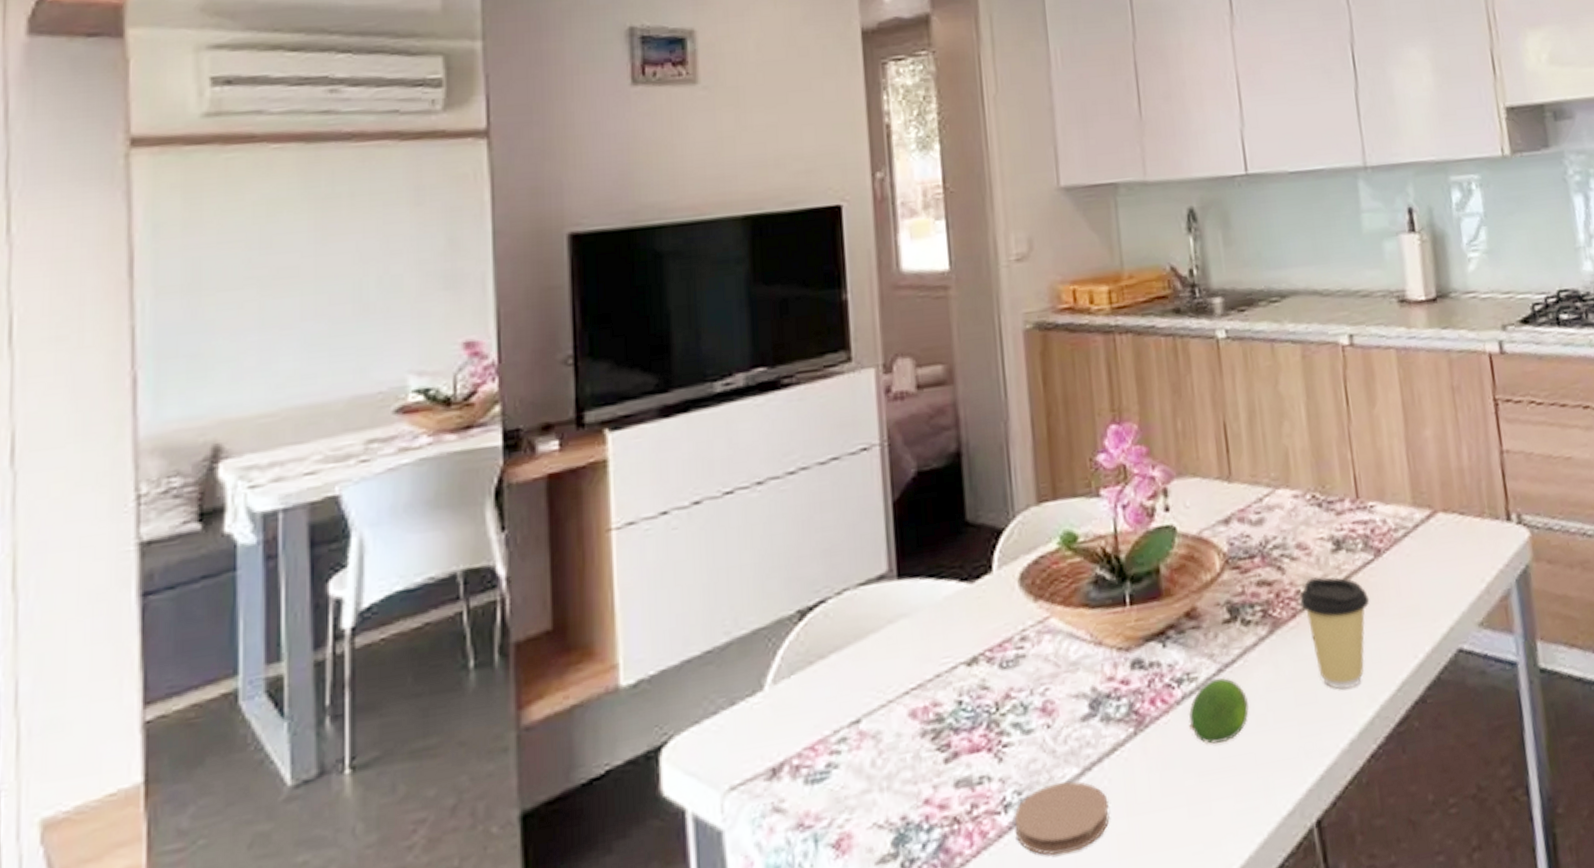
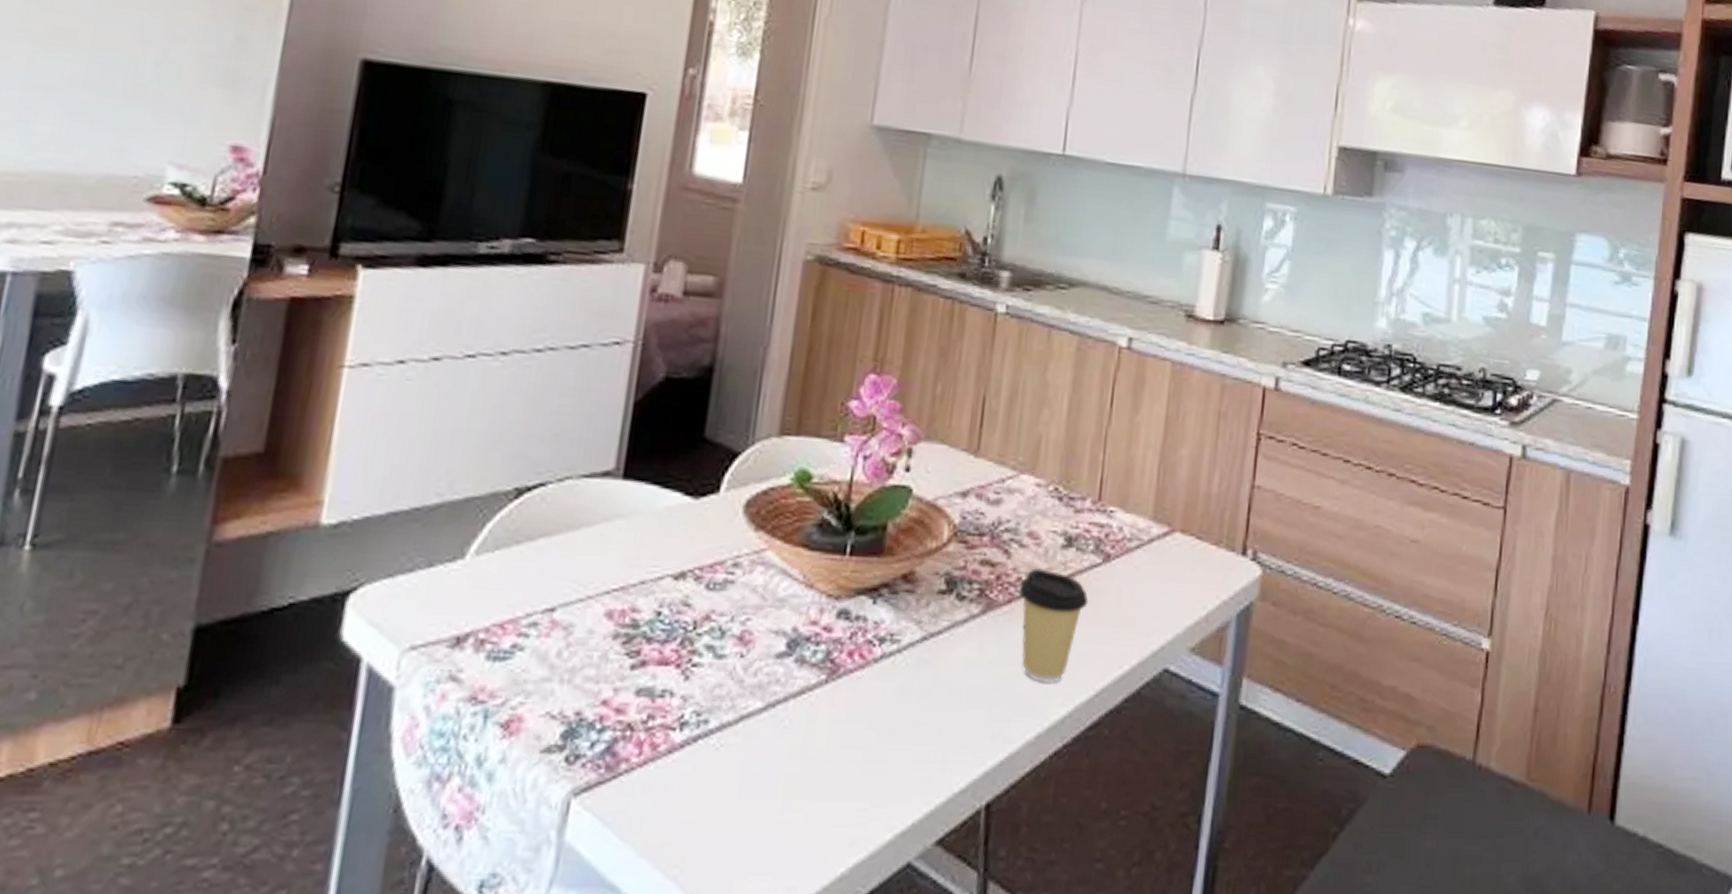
coaster: present [1014,781,1110,855] -> none [685,711,785,783]
fruit: present [1188,677,1250,744] -> none [881,645,946,708]

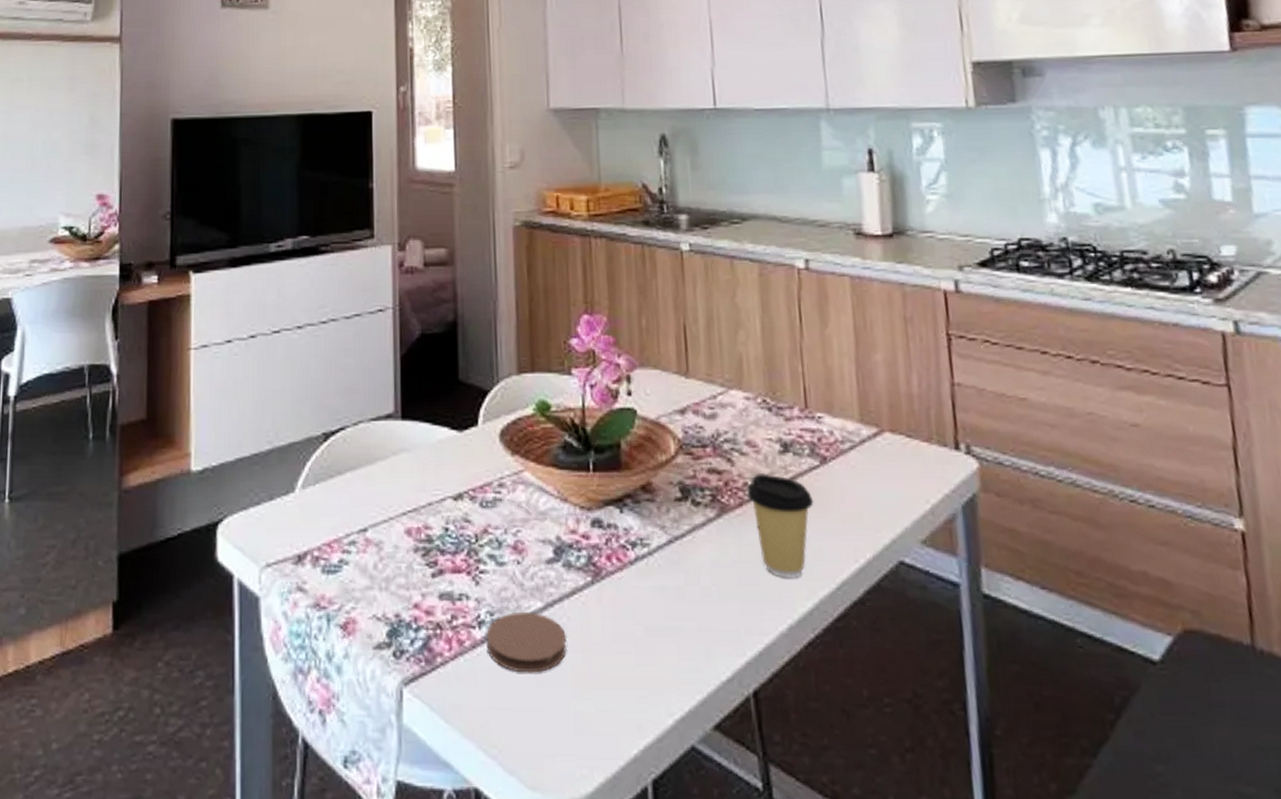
coaster: none [685,711,785,783] -> present [486,611,567,673]

